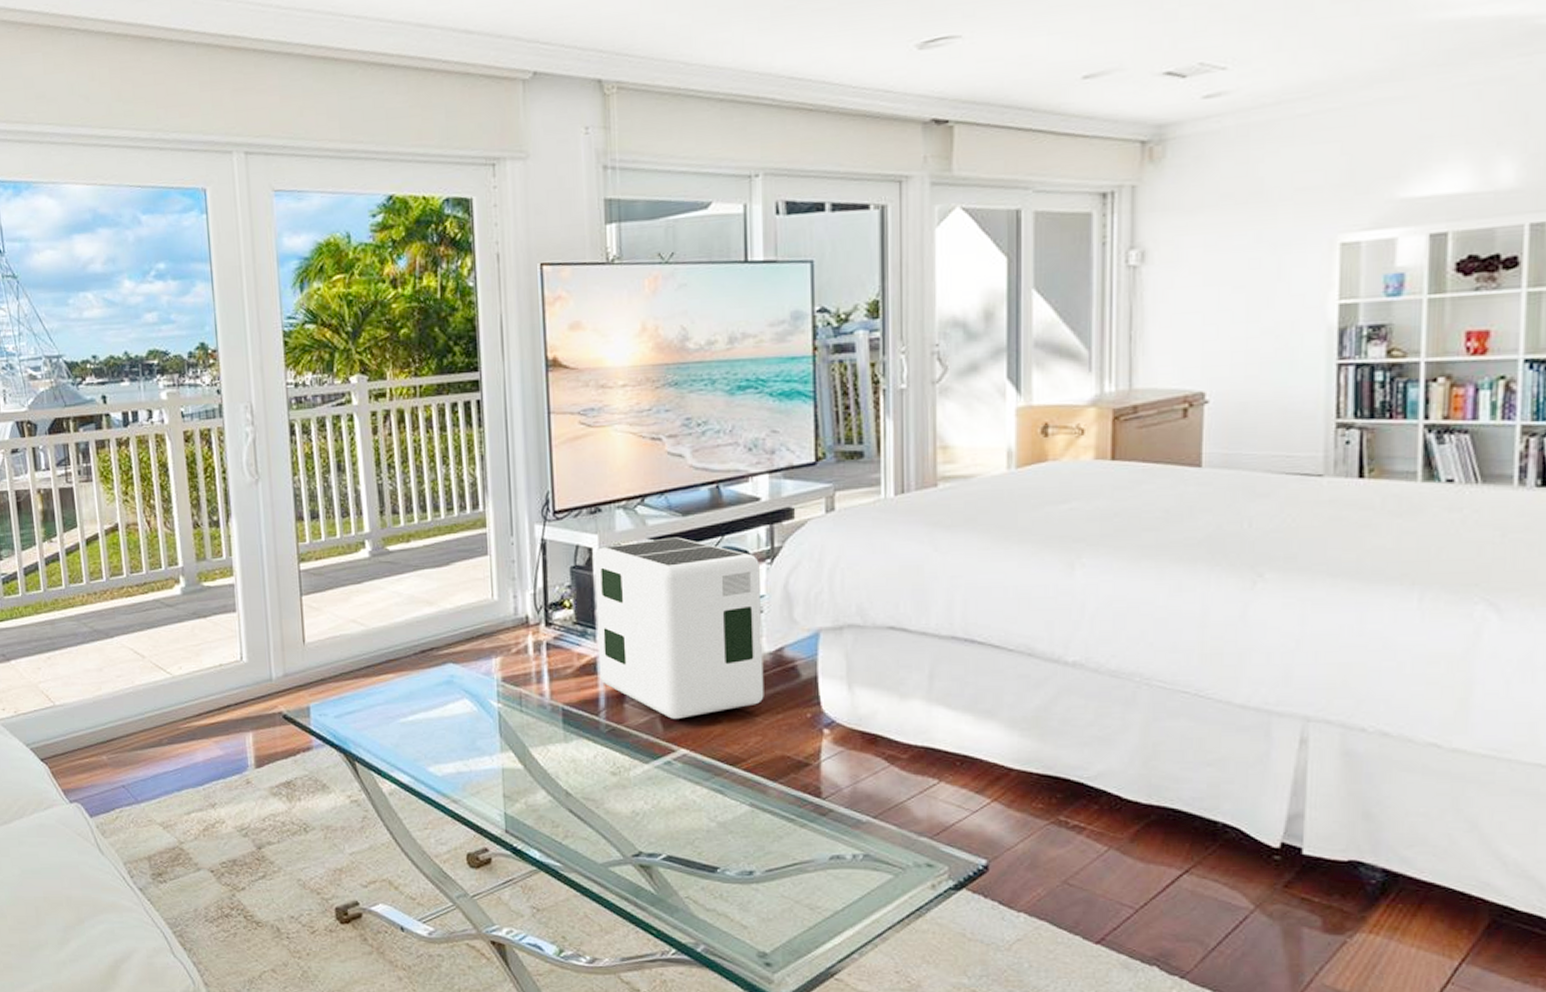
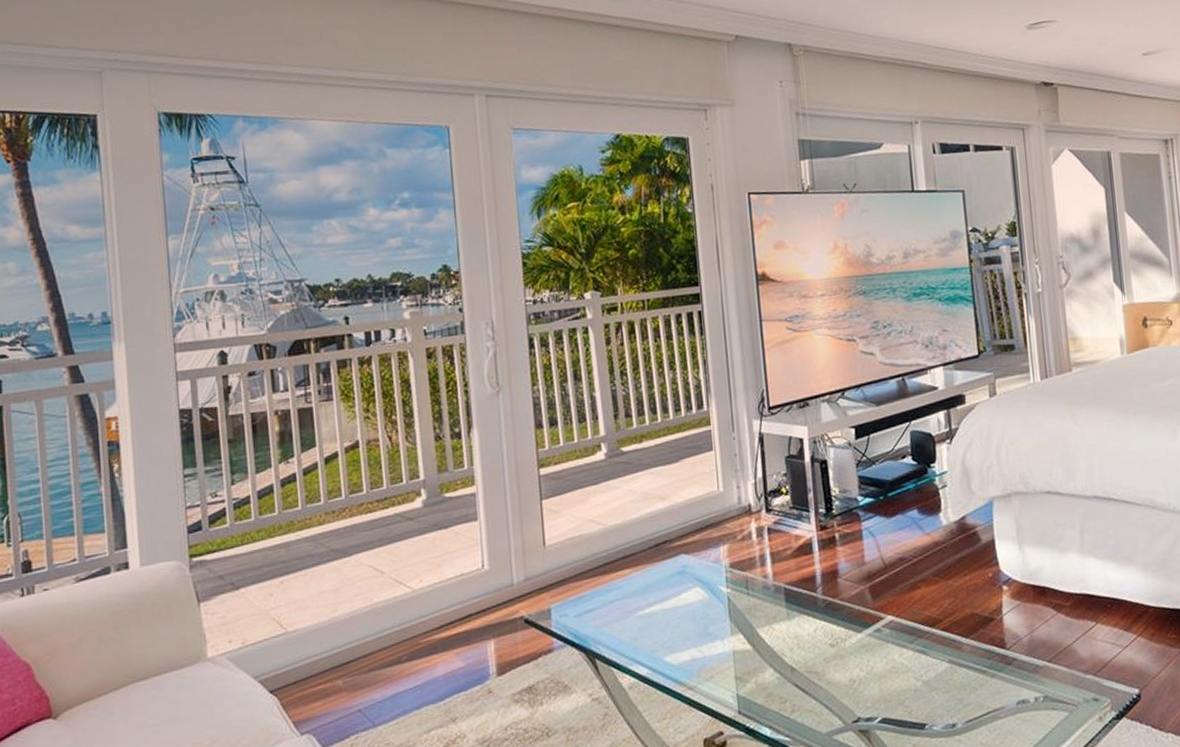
air purifier: present [594,537,764,719] -> none [805,424,953,589]

